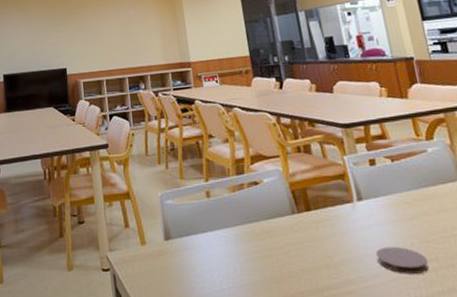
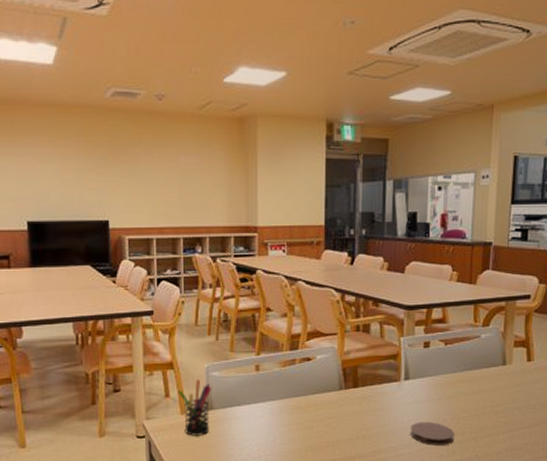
pen holder: none [136,209,170,269] -> present [178,380,212,437]

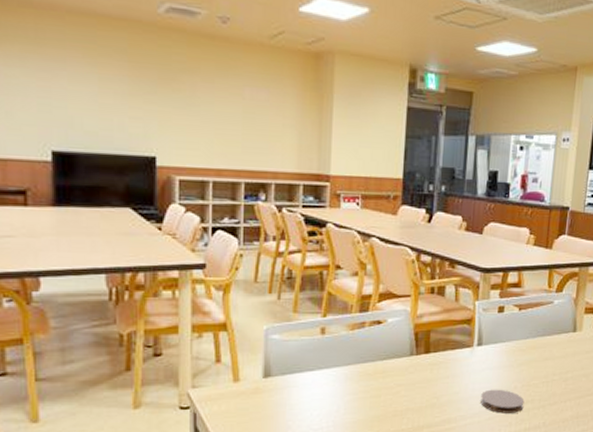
pen holder: present [178,380,212,437] -> none [231,343,271,407]

